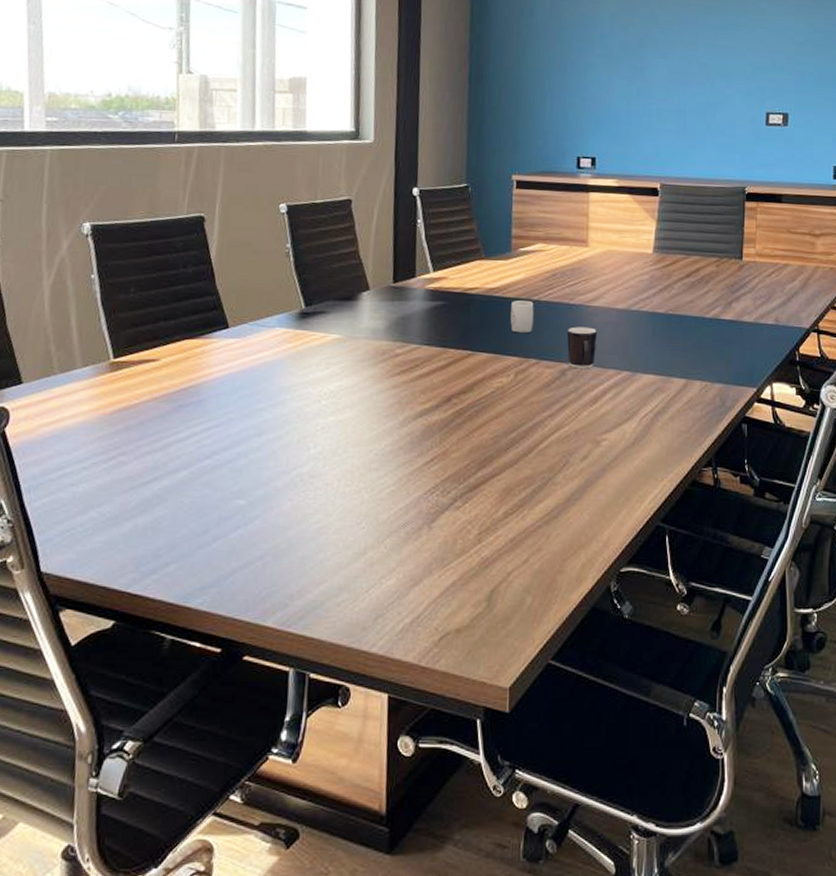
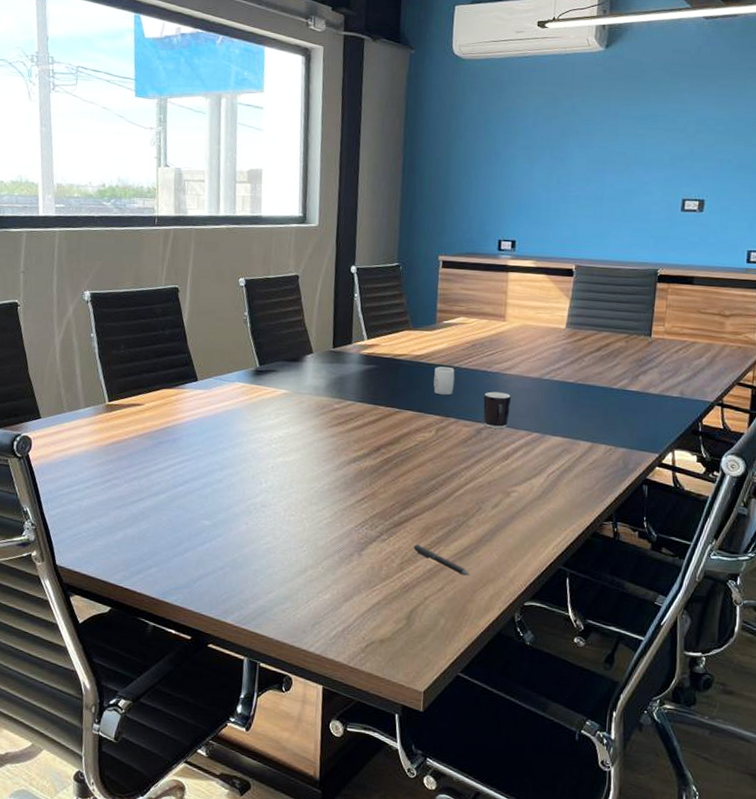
pen: none [492,510,559,543] -> present [413,544,471,576]

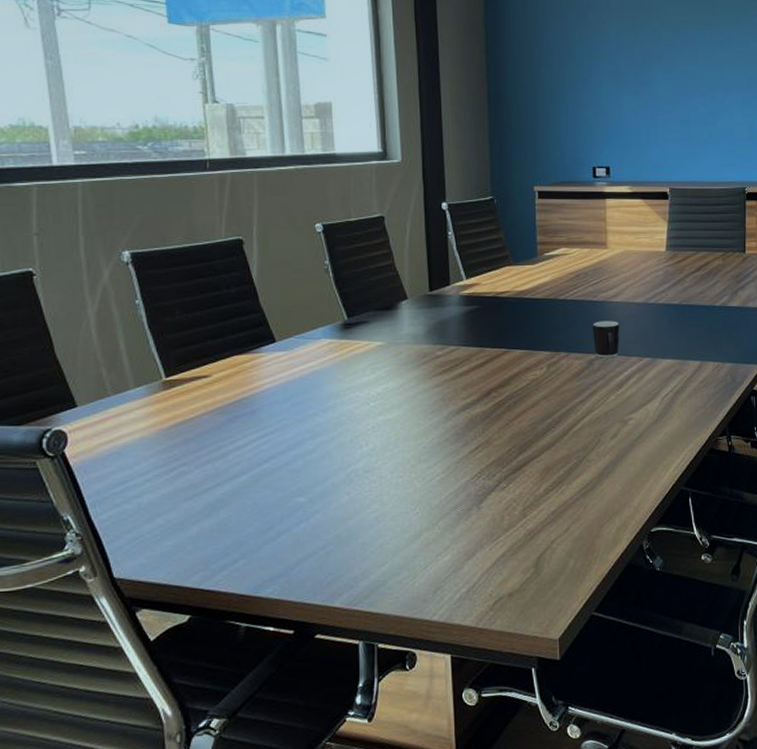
pen: present [413,544,471,576] -> none [535,487,596,512]
mug: present [433,367,455,396] -> none [540,301,561,330]

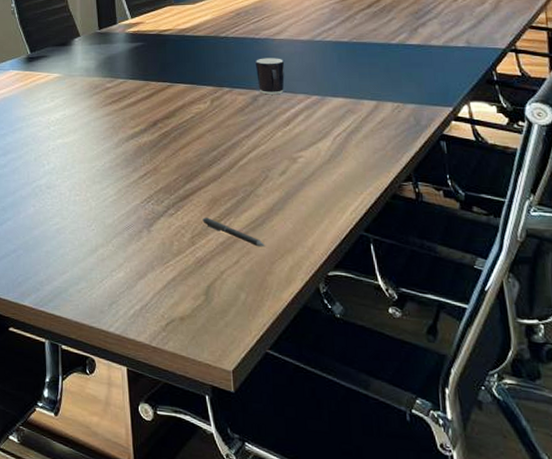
pen: none [535,487,596,512] -> present [202,217,266,247]

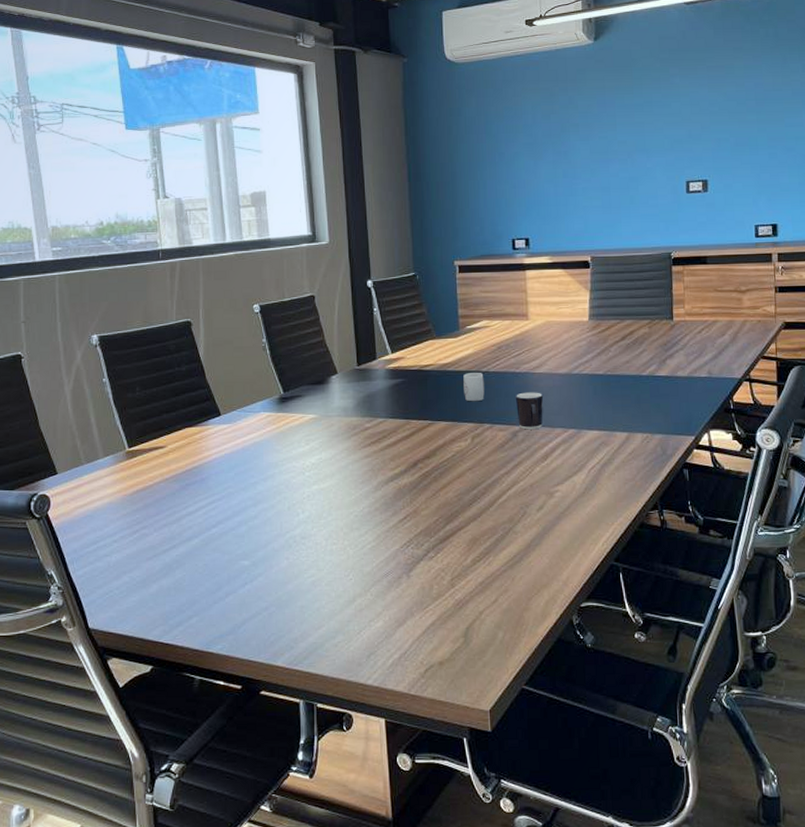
mug: none [202,38,224,66] -> present [463,373,485,402]
pen: present [202,217,266,247] -> none [462,558,523,584]

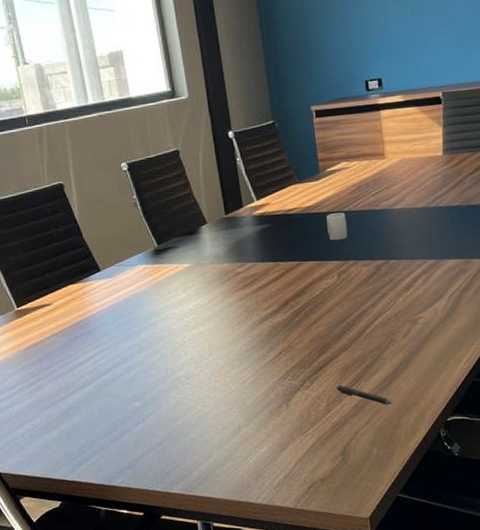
pen: none [462,558,523,584] -> present [336,385,394,405]
mug: present [515,392,544,430] -> none [376,227,404,264]

